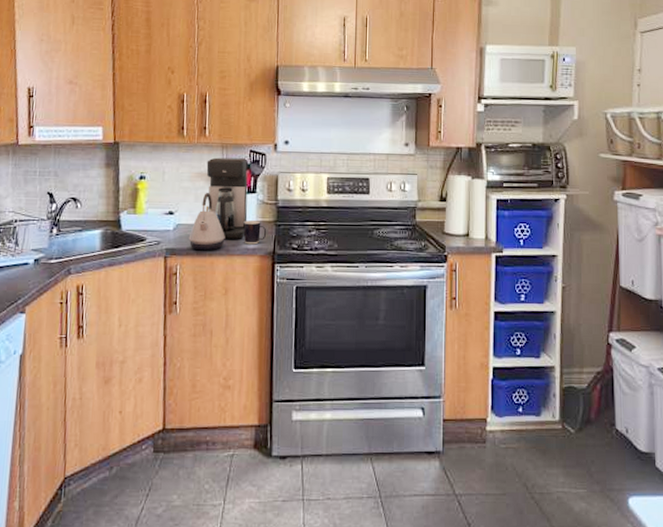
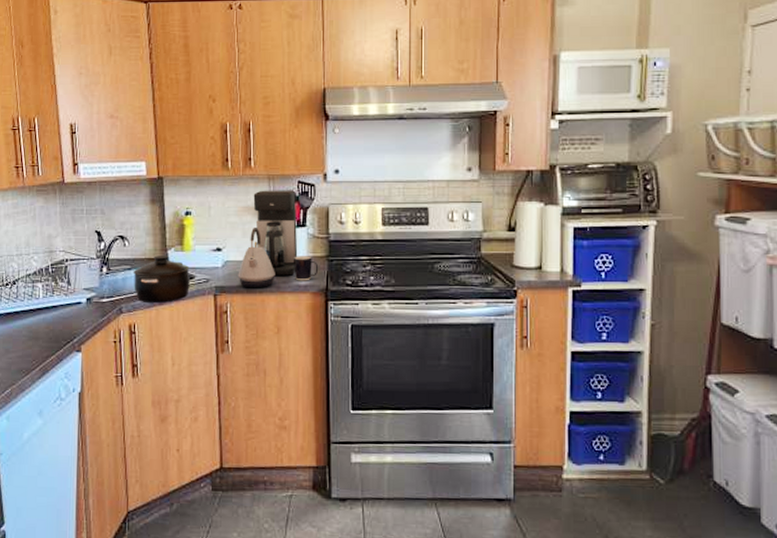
saucepan: none [84,218,142,265] -> present [133,255,190,304]

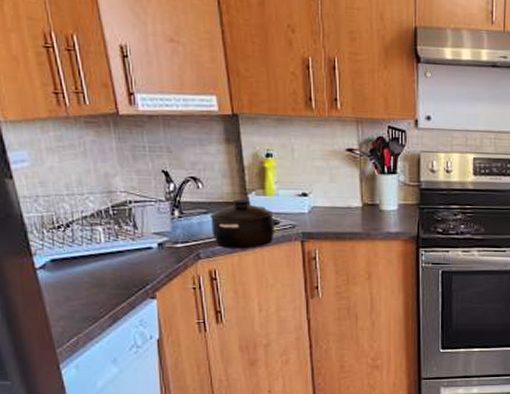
kettle: present [238,228,275,288] -> none [326,173,365,235]
coffee maker: present [253,190,298,276] -> none [340,134,389,223]
mug: present [293,256,319,281] -> none [383,203,410,229]

